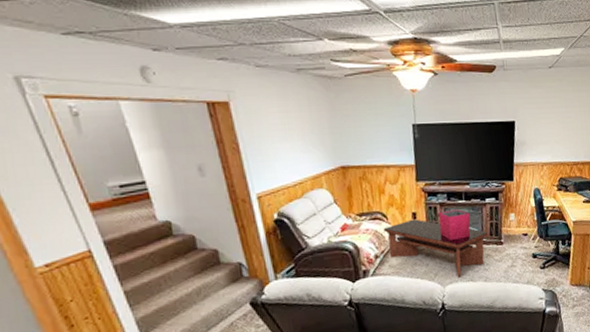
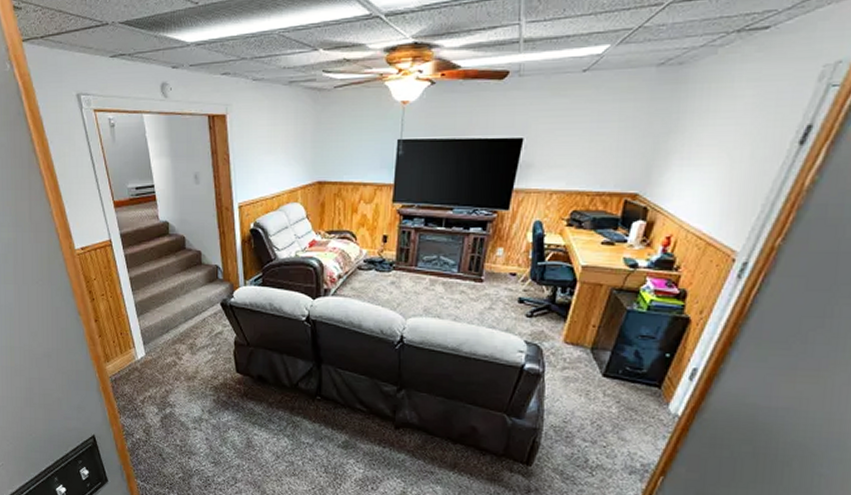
coffee table: present [383,219,488,278] -> none [350,242,466,311]
storage bin: present [439,209,471,240] -> none [410,237,448,270]

